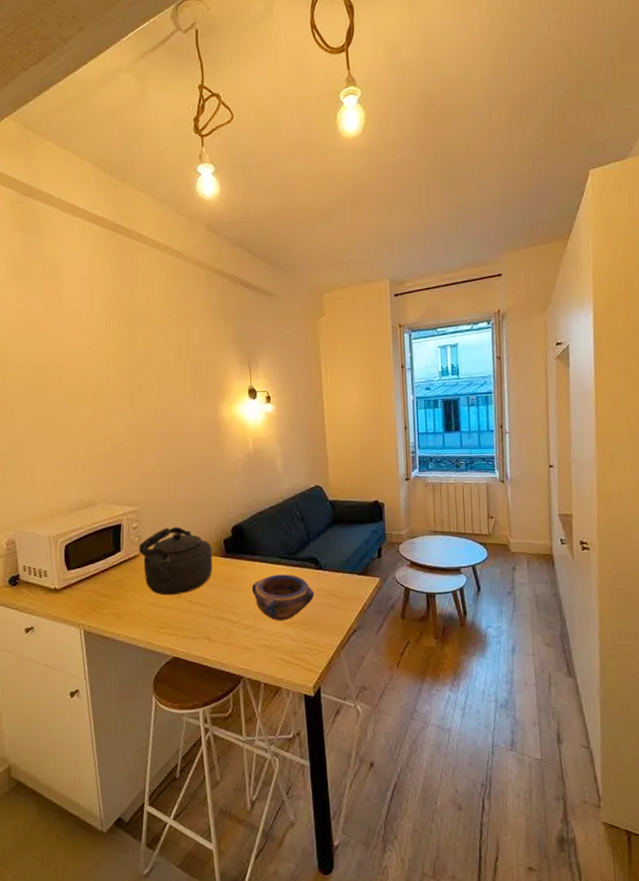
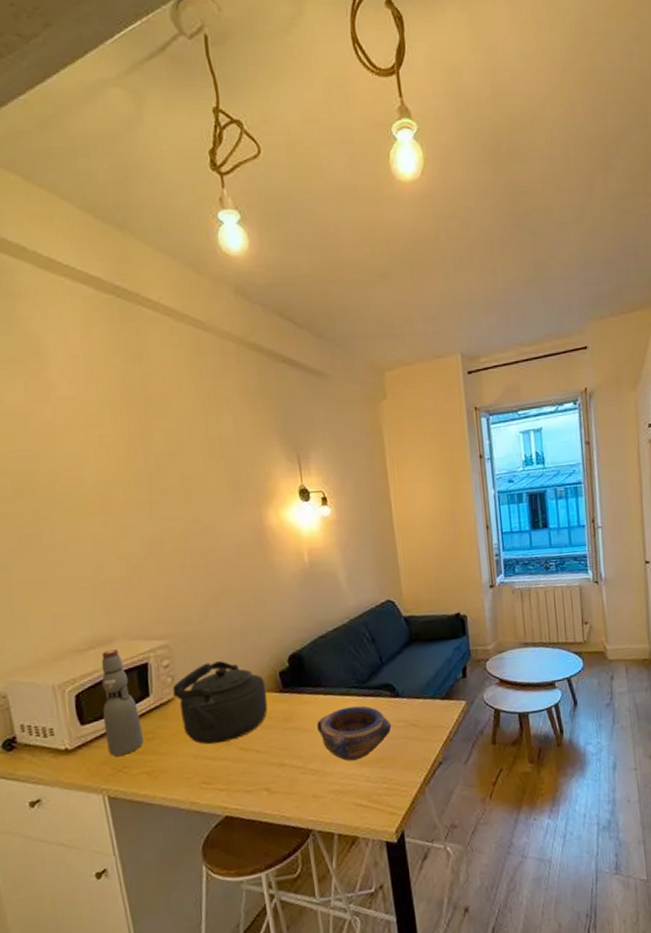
bottle: none [84,511,114,598] -> present [101,649,144,756]

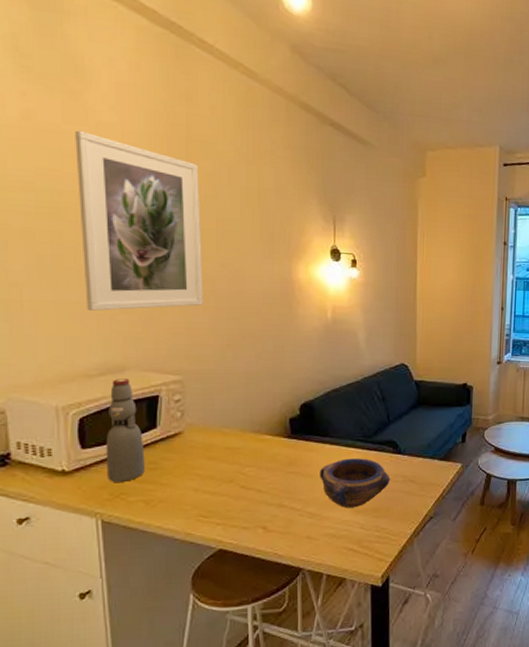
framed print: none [39,408,180,585] -> present [75,130,203,311]
kettle: present [173,661,268,744] -> none [182,402,275,480]

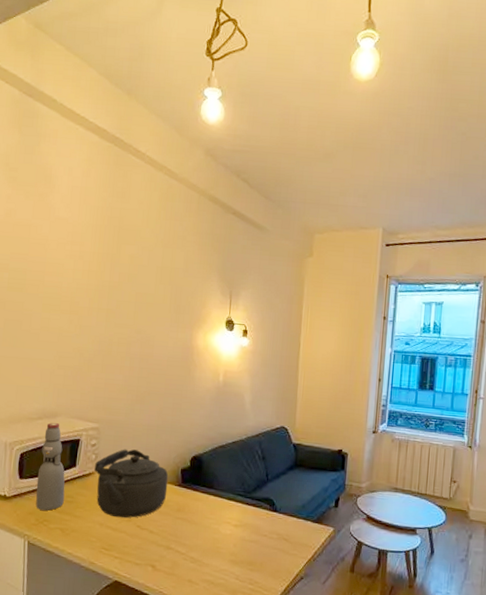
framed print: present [75,130,203,311] -> none [34,223,126,366]
kettle: none [182,402,275,480] -> present [94,449,169,518]
bowl: present [320,458,391,508] -> none [203,511,266,559]

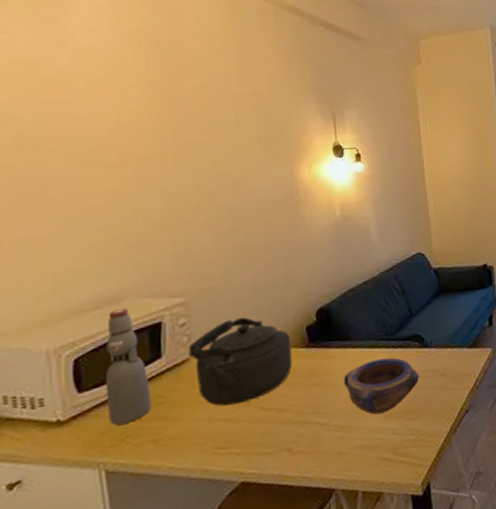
bowl: none [203,511,266,559] -> present [344,357,420,415]

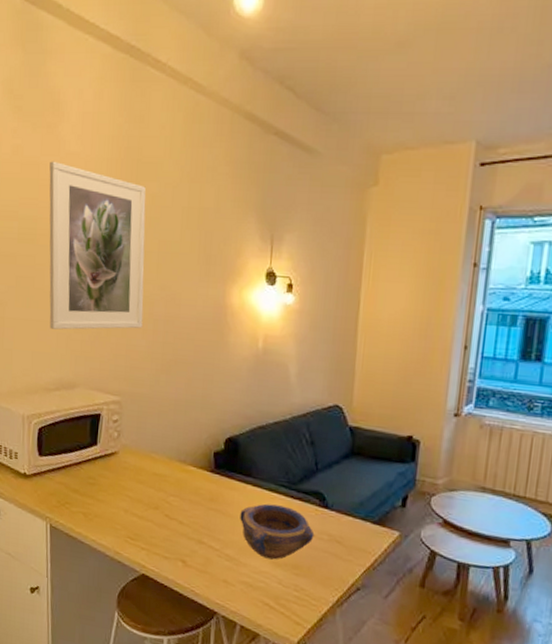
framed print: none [54,57,203,241] -> present [49,161,146,330]
bottle: present [105,308,152,426] -> none [56,394,87,492]
kettle: present [189,317,293,406] -> none [117,426,200,506]

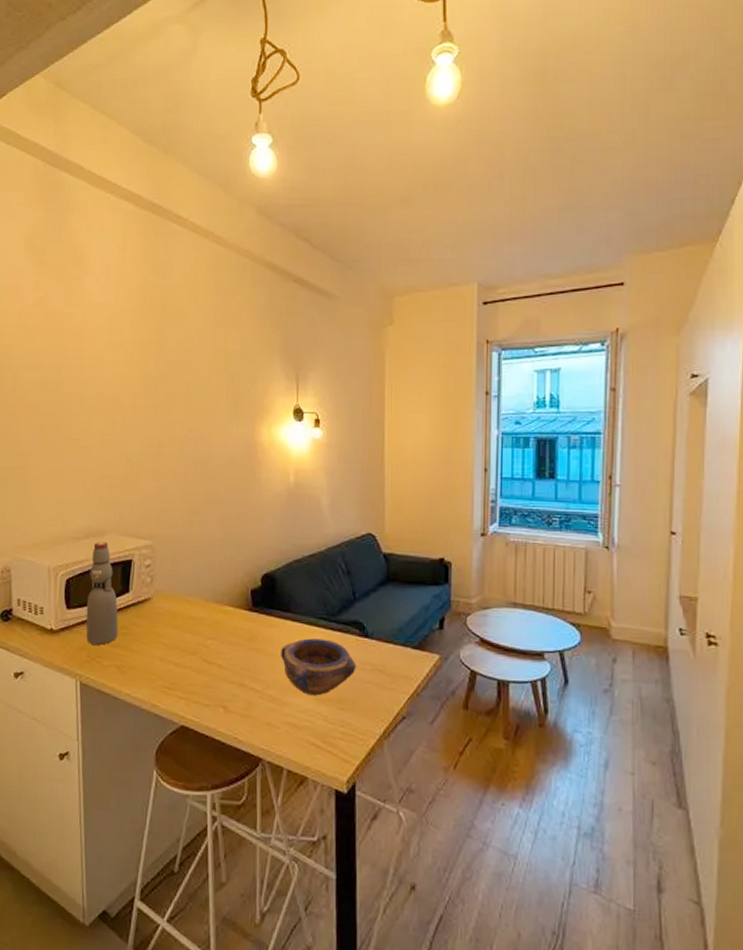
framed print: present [49,161,146,330] -> none [73,311,174,476]
bottle: none [56,394,87,492] -> present [86,542,118,645]

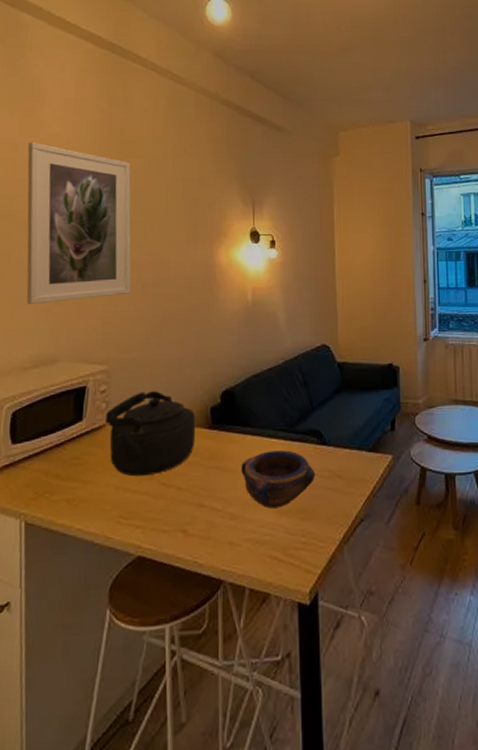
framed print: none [73,311,174,476] -> present [26,142,131,304]
bottle: present [86,542,118,645] -> none [33,370,70,480]
kettle: none [151,569,237,651] -> present [106,391,196,477]

